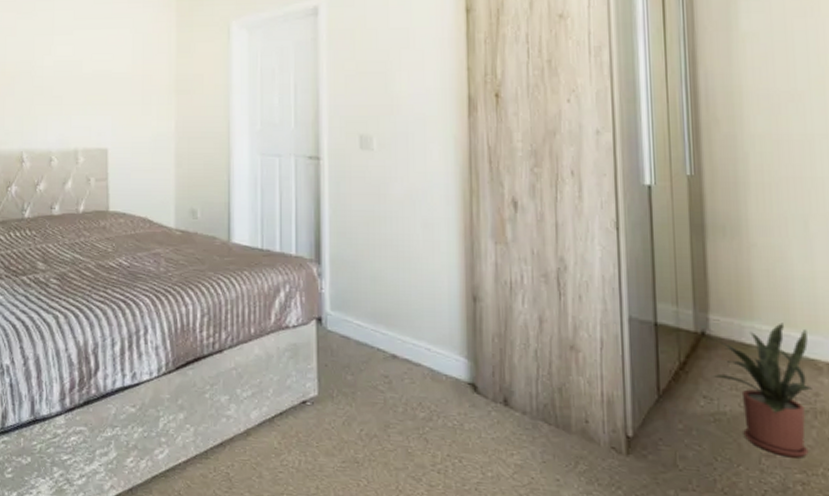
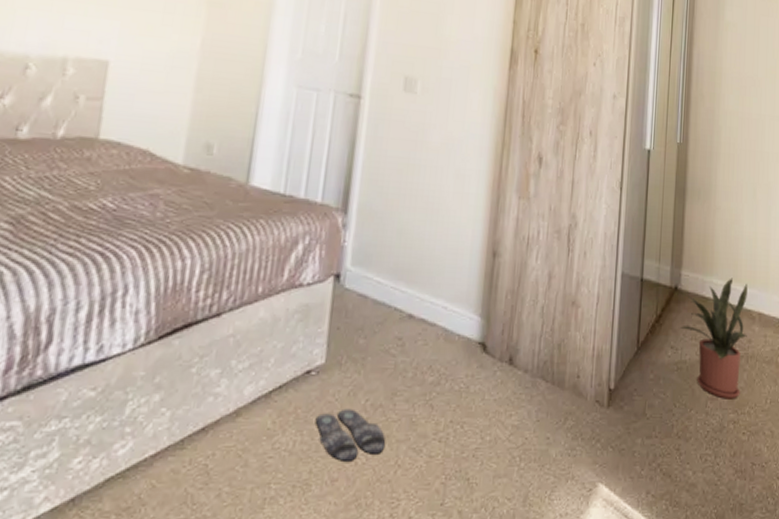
slippers: none [316,436,385,483] -> present [315,408,386,461]

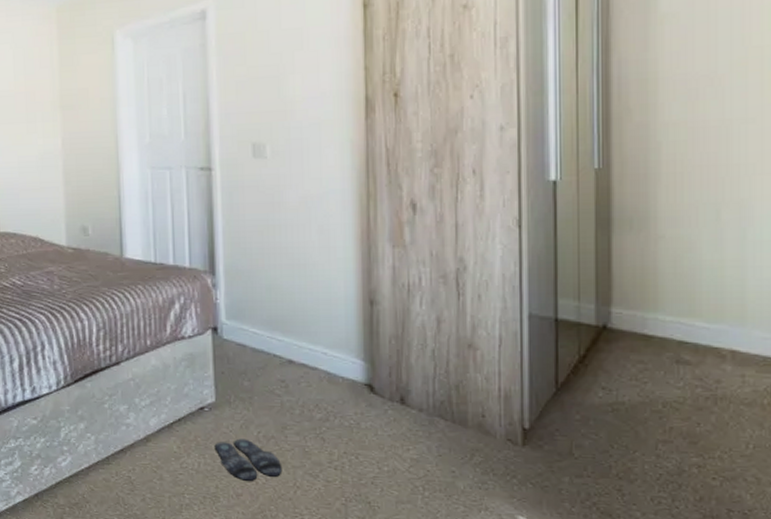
house plant: present [679,278,748,399] -> none [612,313,714,443]

